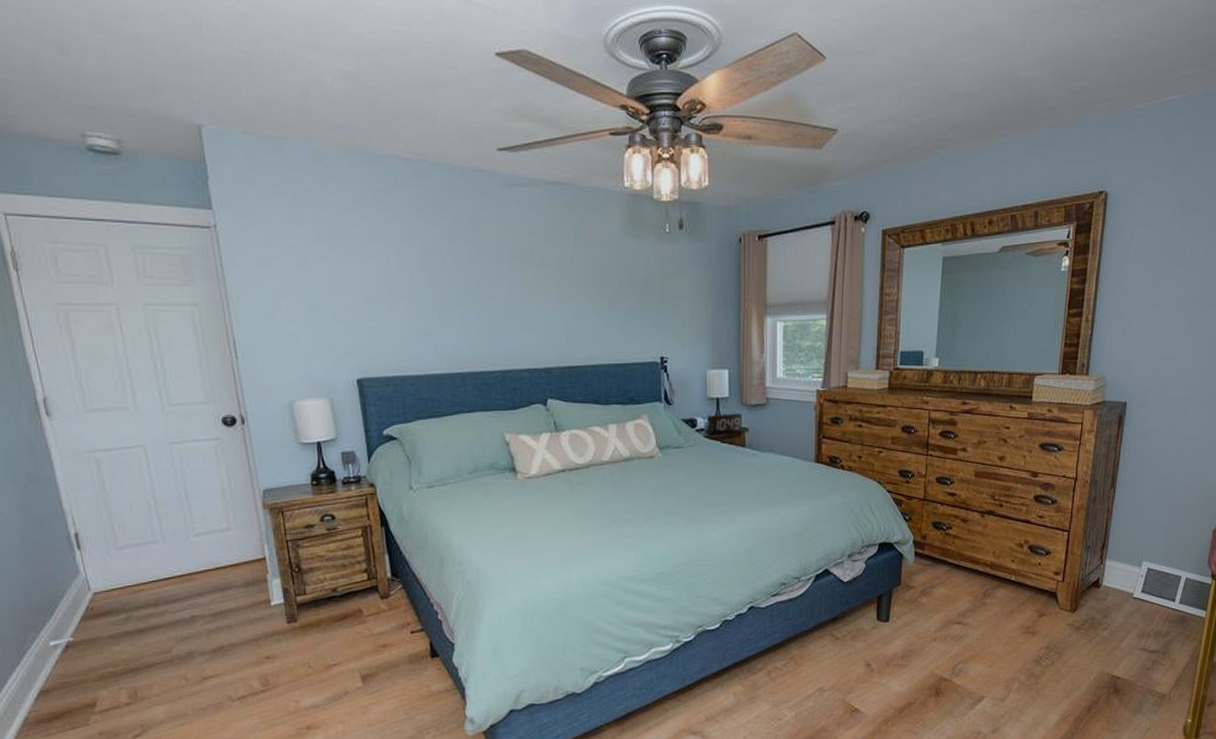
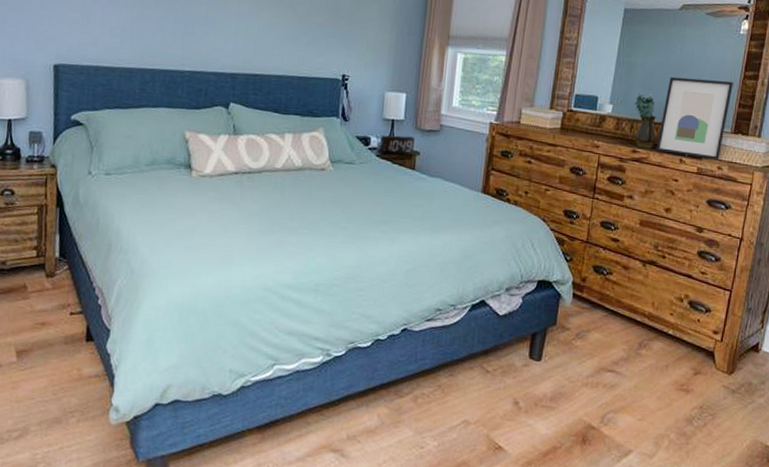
vase: none [960,343,985,401] -> present [634,93,657,150]
picture frame: none [985,321,1059,403] -> present [656,76,734,161]

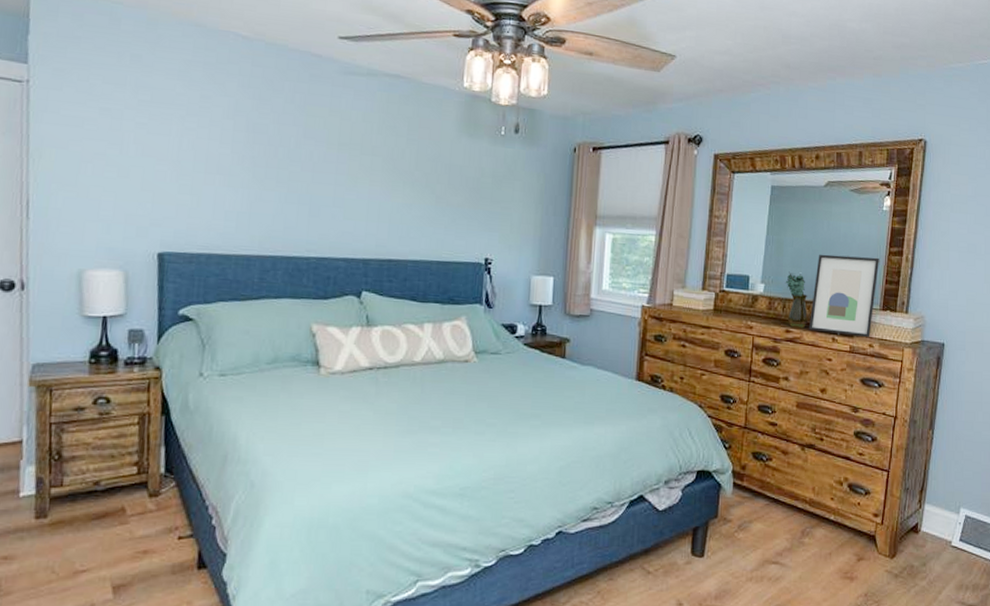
alarm clock: present [378,135,415,156] -> none [526,322,564,344]

